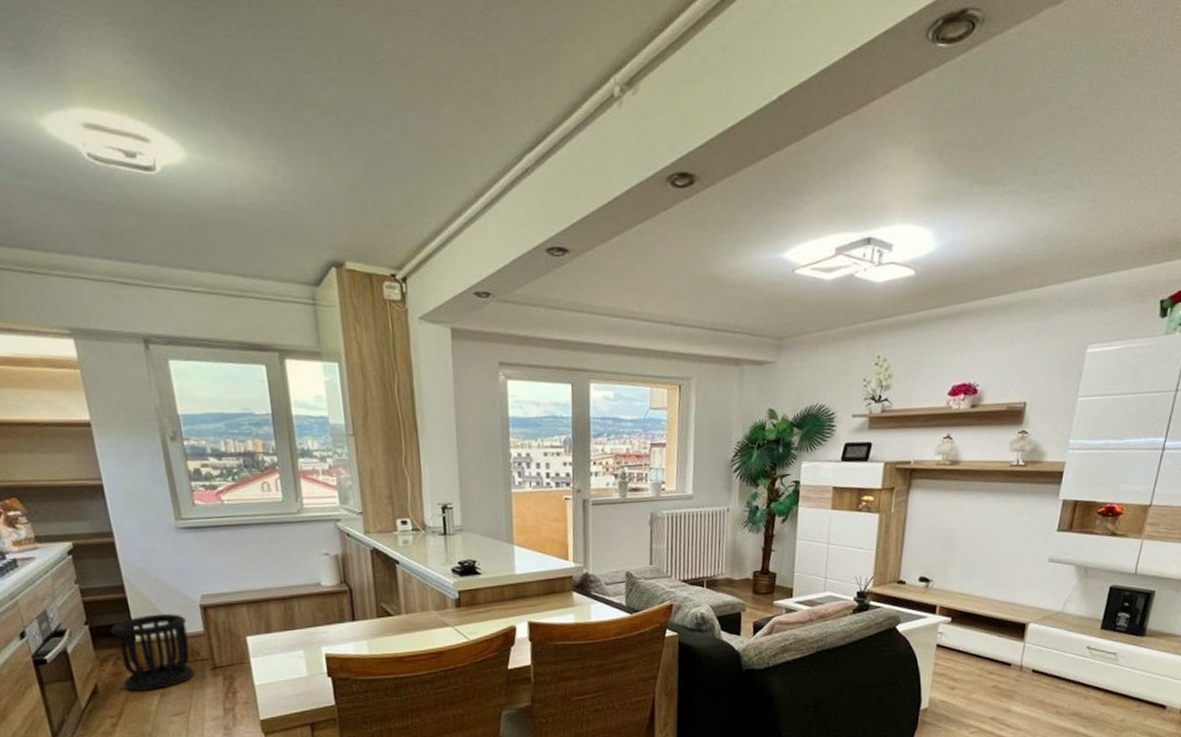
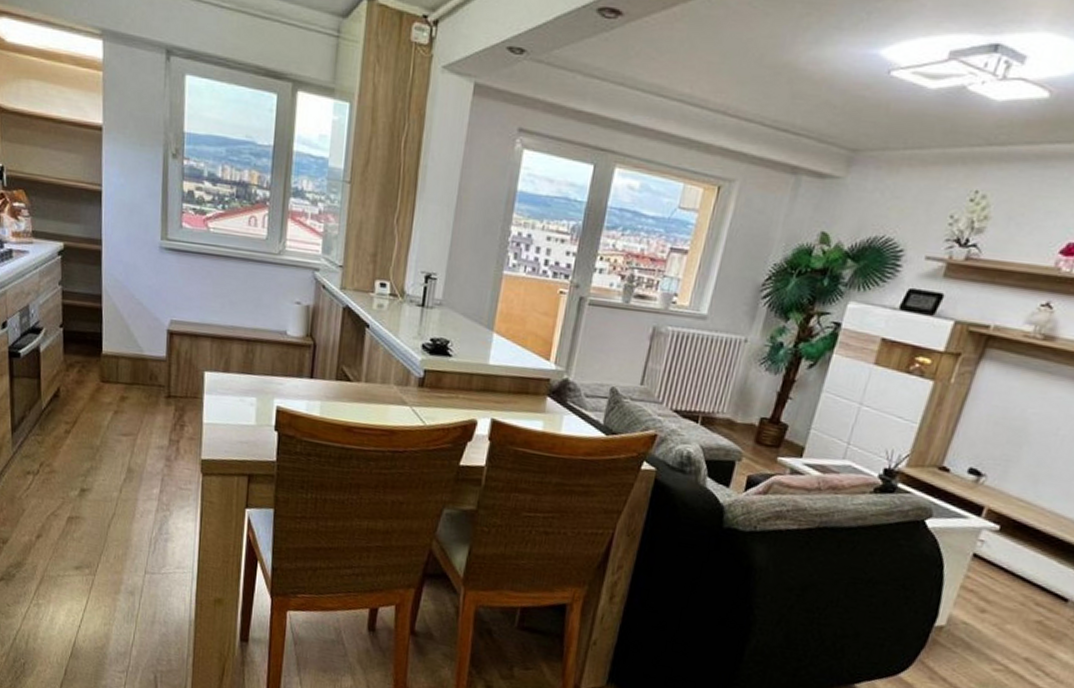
wastebasket: present [110,613,195,692] -> none [81,329,151,406]

